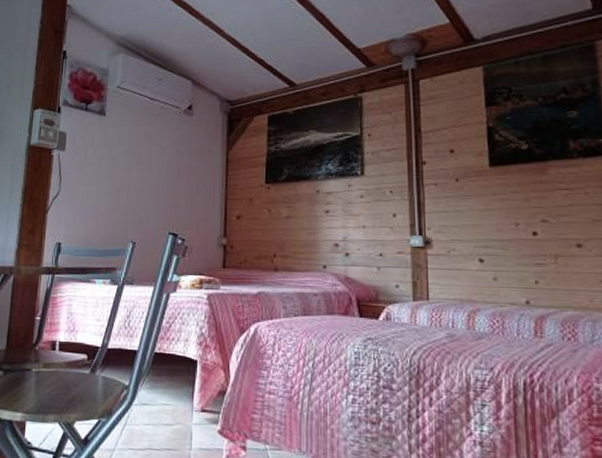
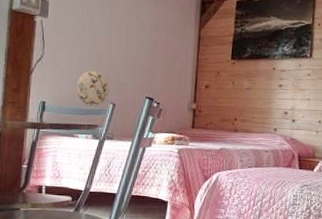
decorative plate: none [93,205,129,246] -> present [76,70,110,106]

